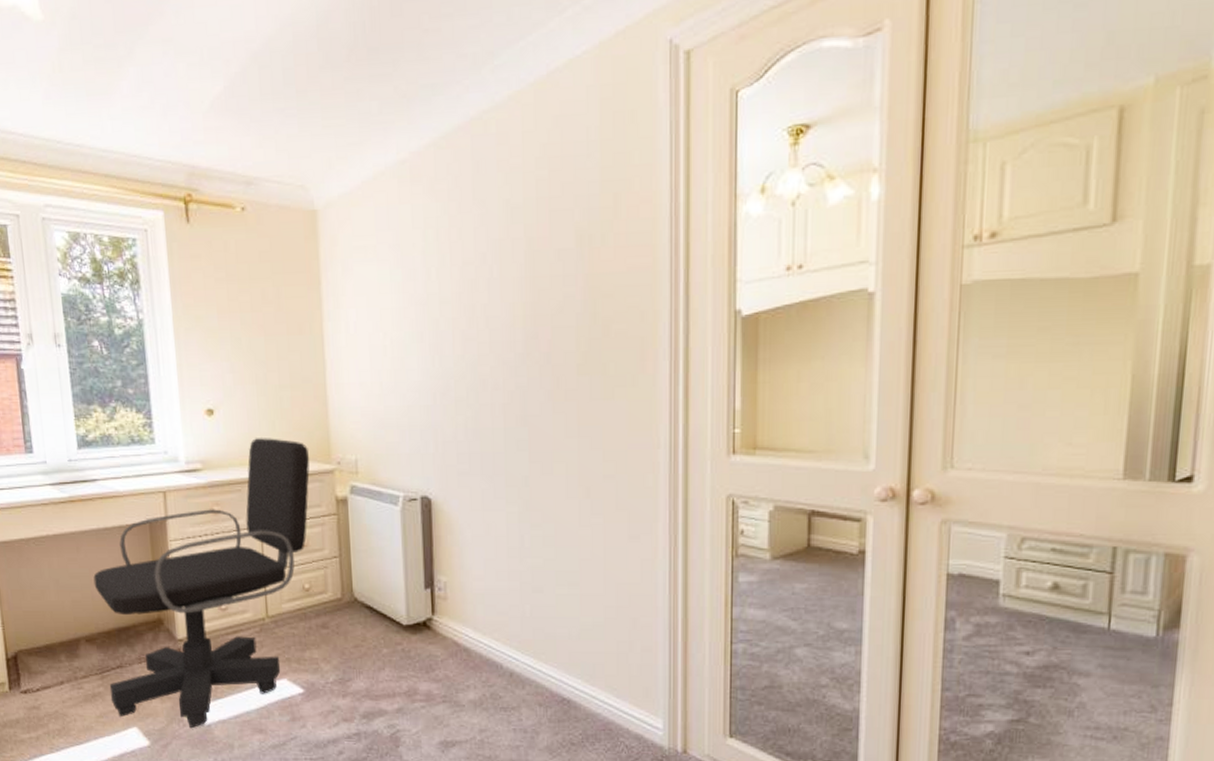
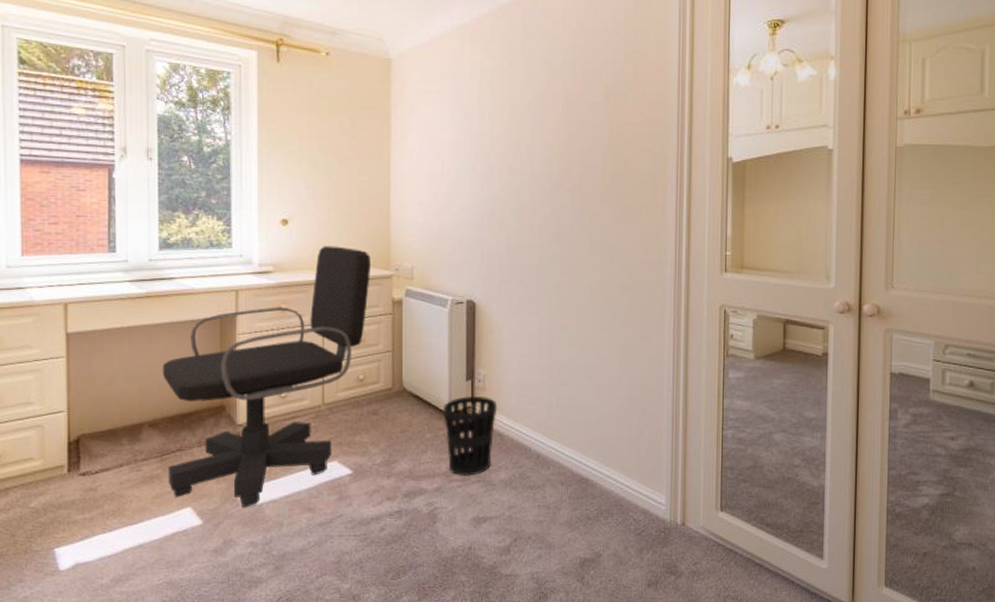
wastebasket: none [401,607,462,696] -> present [443,396,498,476]

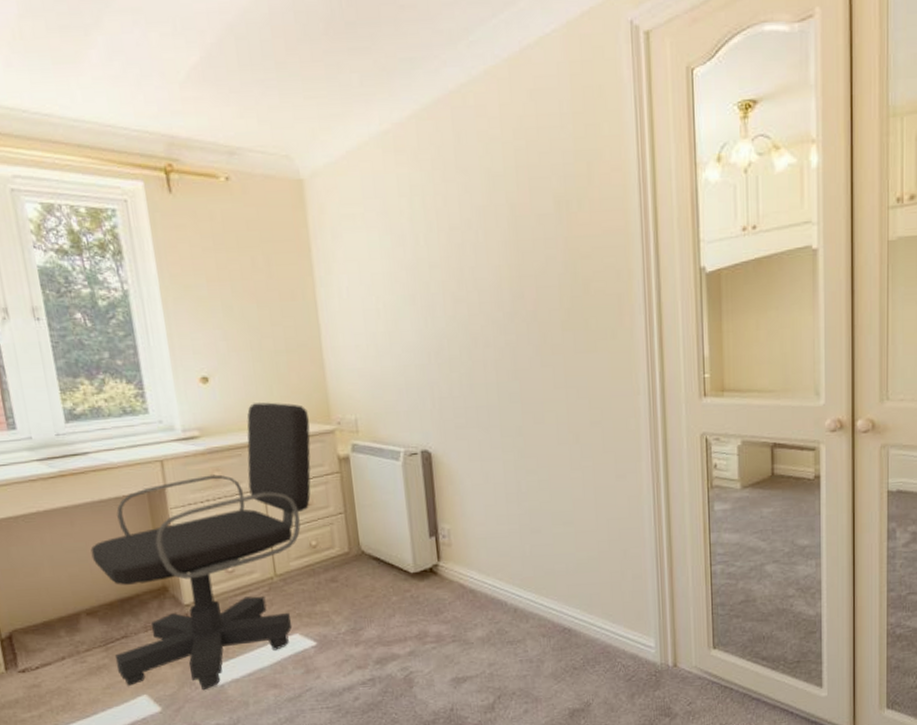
wastebasket: present [443,396,498,476] -> none [408,552,467,637]

